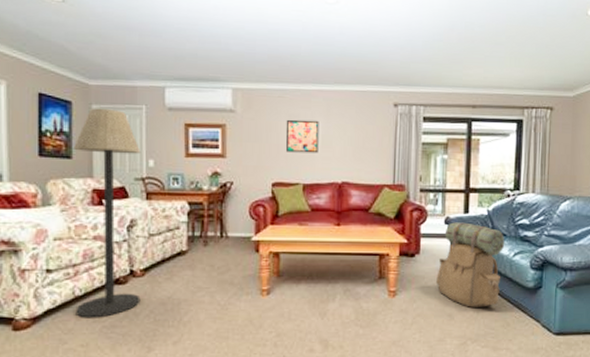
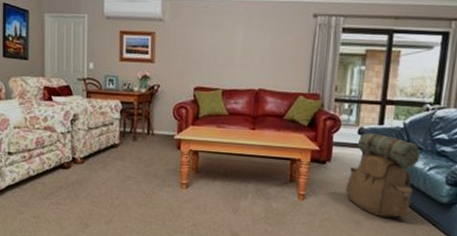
floor lamp: present [72,108,141,318] -> none [29,16,83,196]
wall art: present [285,119,319,154] -> none [208,28,240,61]

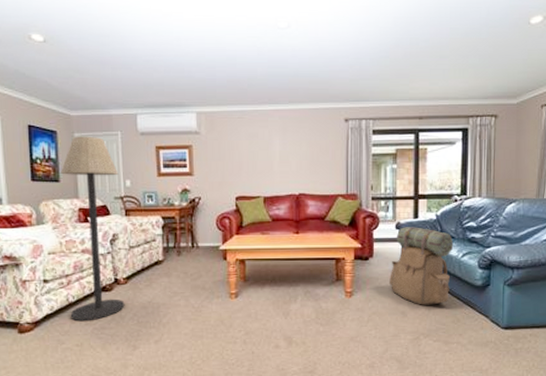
floor lamp: none [29,16,83,196] -> present [60,136,125,322]

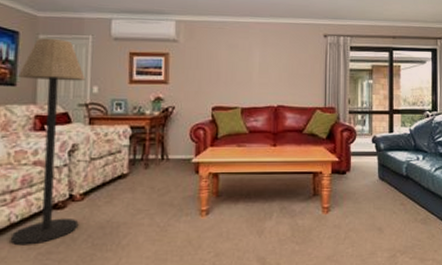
backpack: present [389,227,454,305] -> none [366,141,427,221]

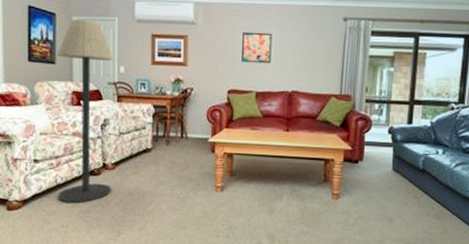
wall art: none [225,48,256,79] -> present [241,31,273,64]

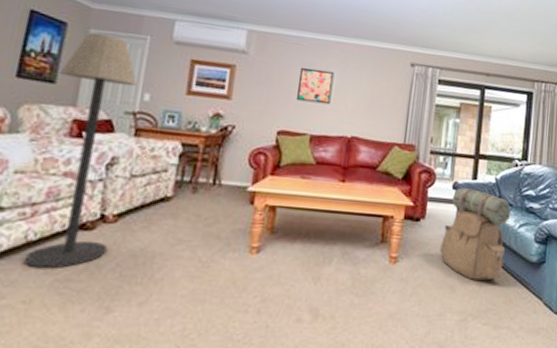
backpack: none [378,132,447,214] -> present [440,187,511,281]

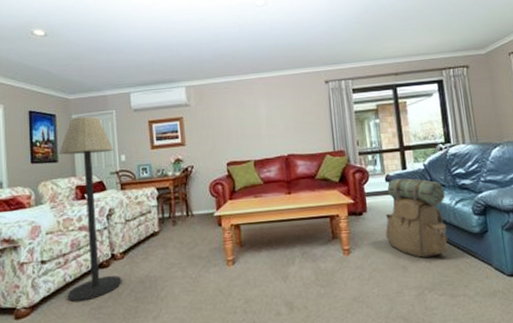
wall art: present [297,67,334,105] -> none [233,104,264,135]

